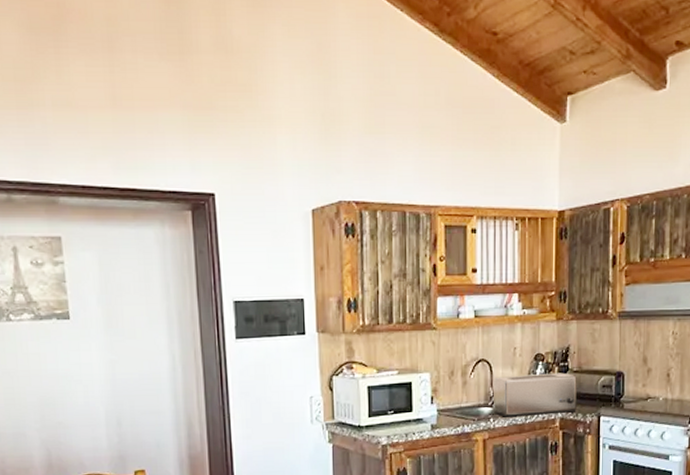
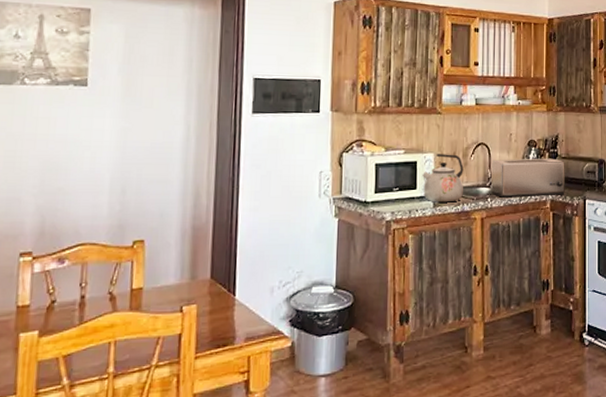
kettle: none [418,373,464,425] -> present [422,154,464,202]

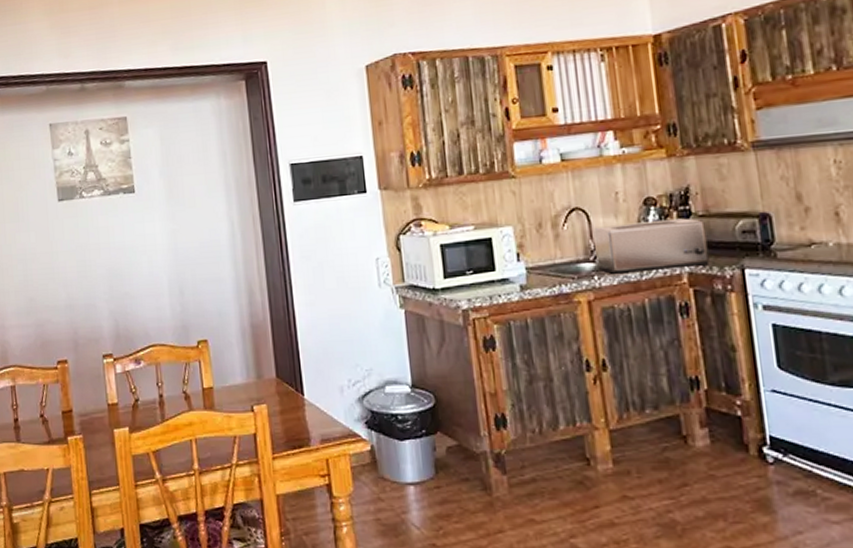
kettle: present [422,154,464,202] -> none [501,225,560,285]

